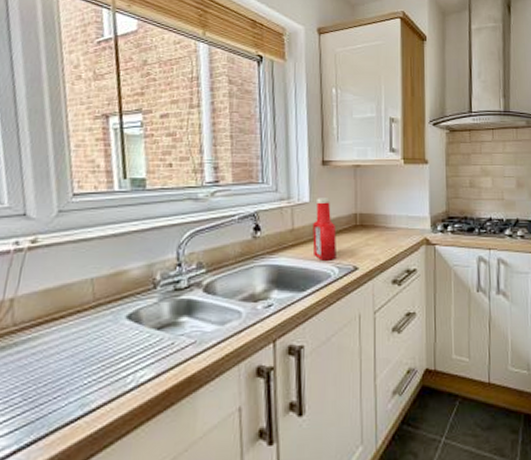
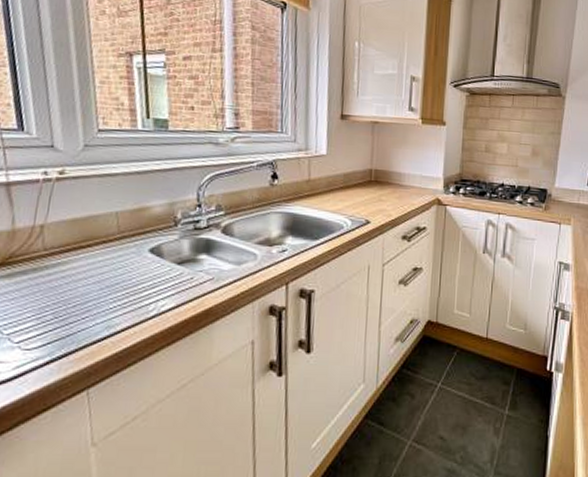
ketchup bottle: present [312,198,337,261] -> none [327,151,352,213]

